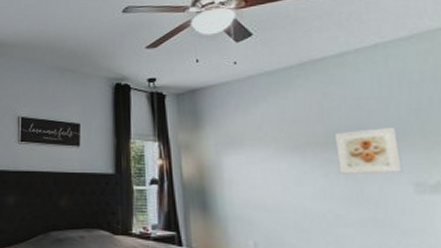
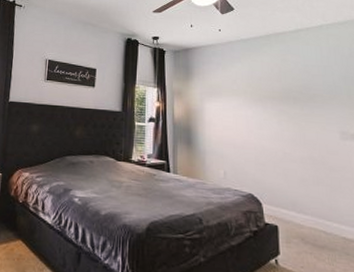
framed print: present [334,126,403,174] -> none [287,88,333,124]

